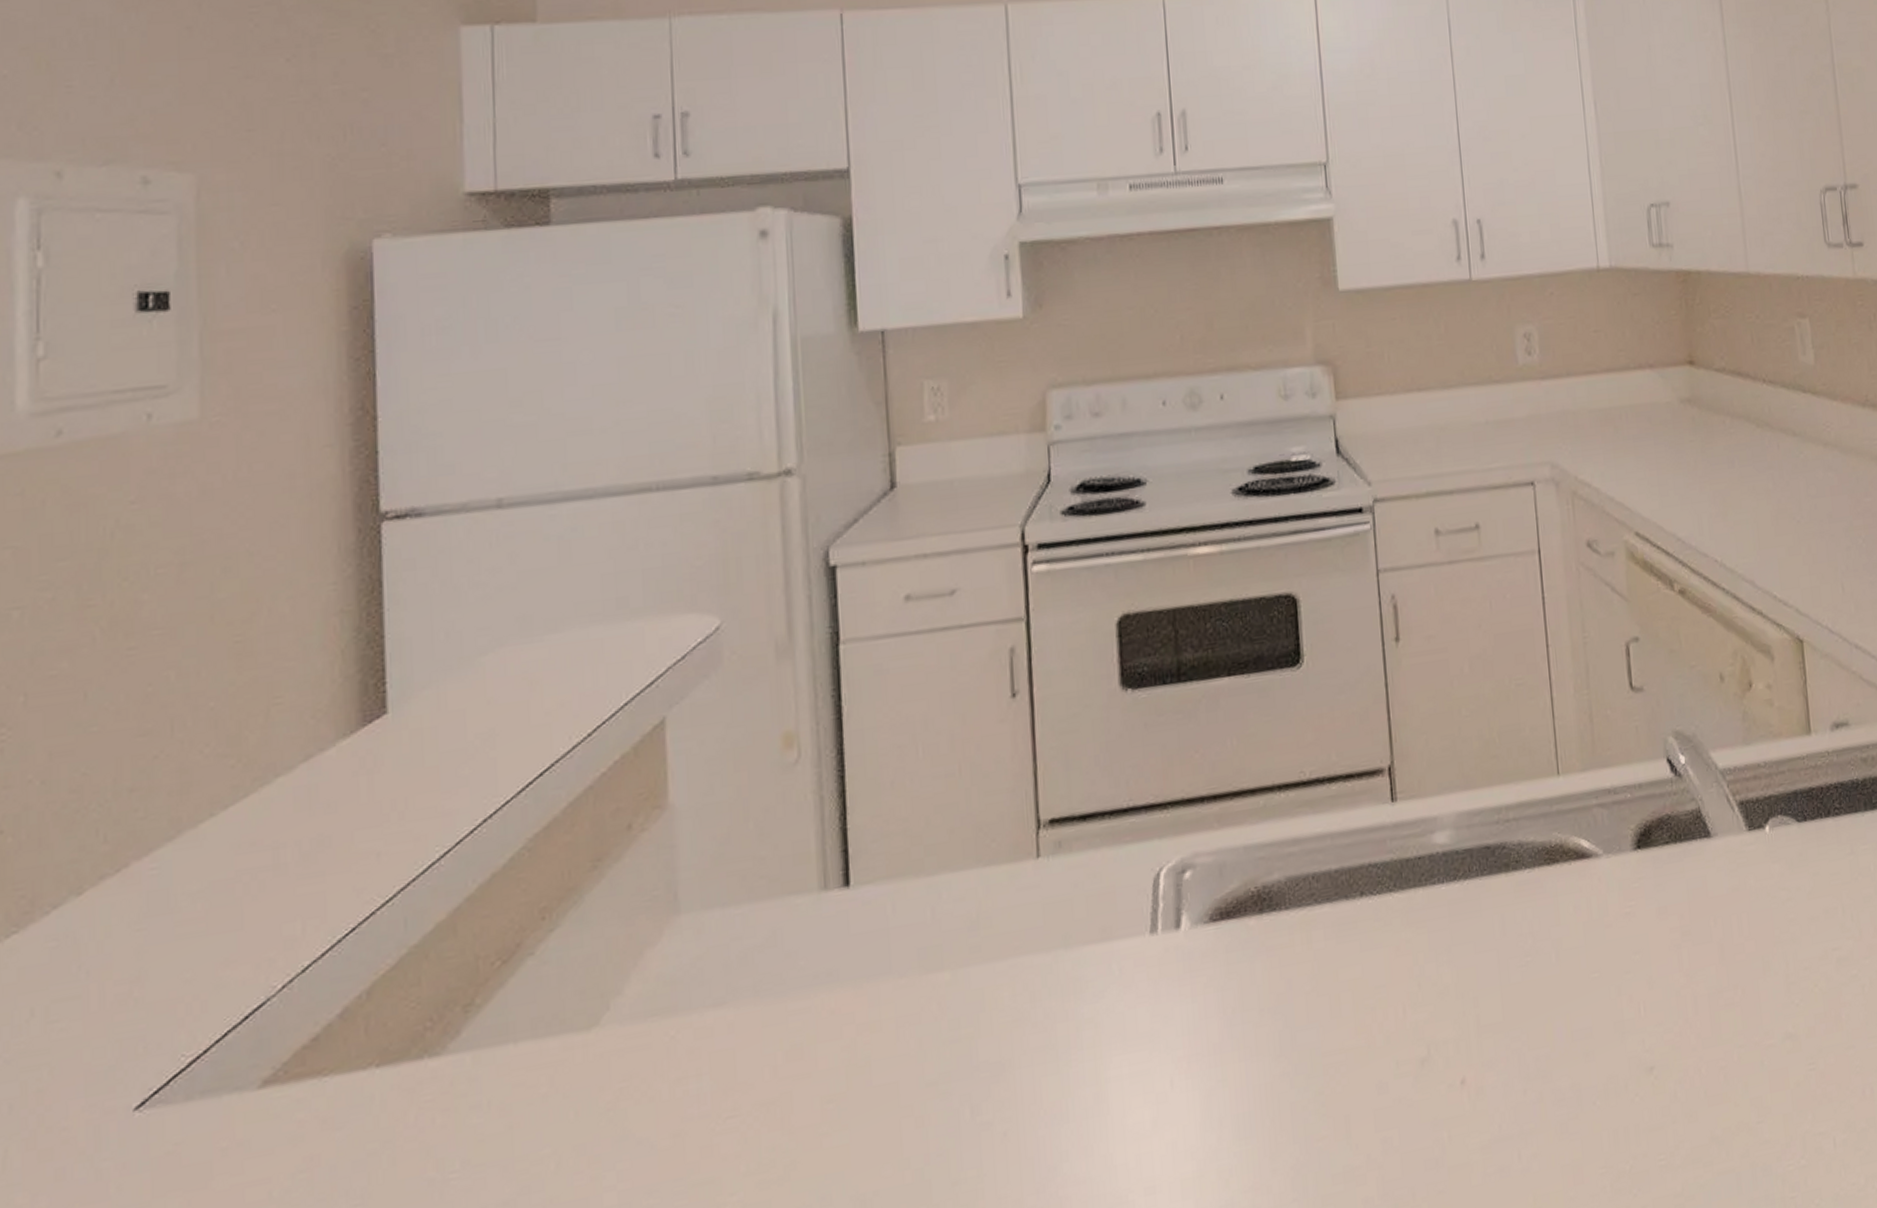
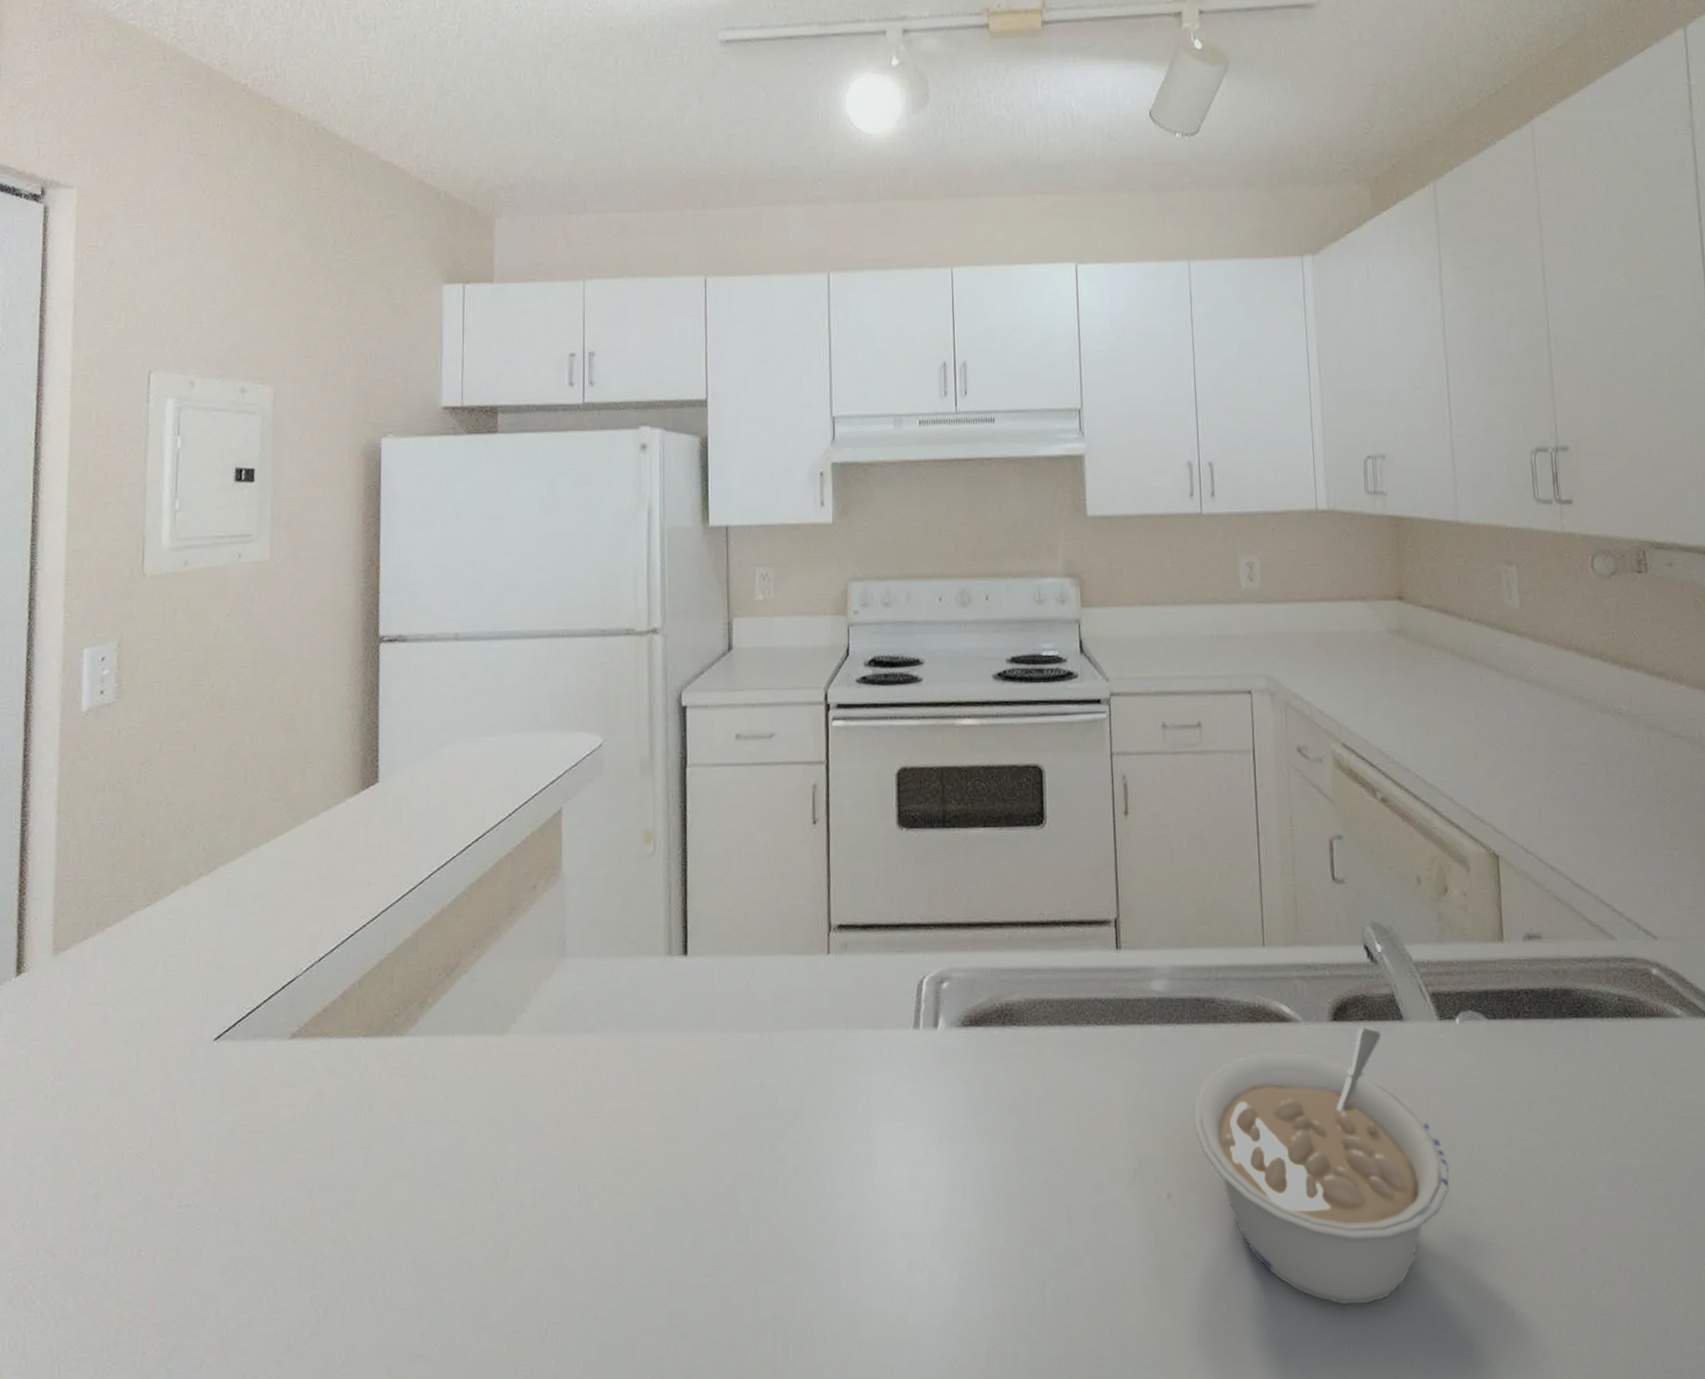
legume: none [1486,849,1766,1170] -> present [1193,1027,1450,1305]

